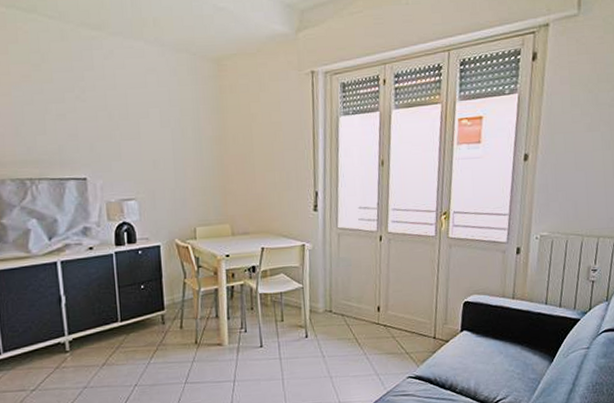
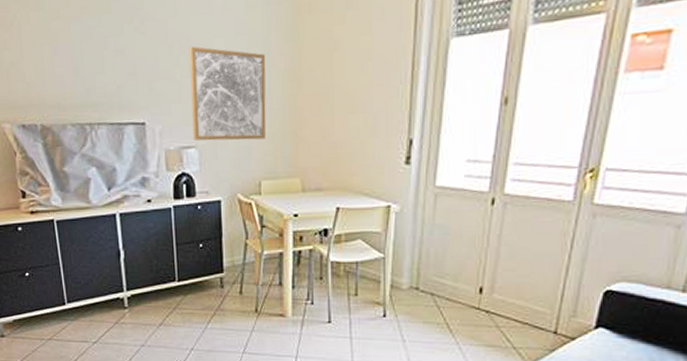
wall art: none [127,114,198,194] -> present [189,46,266,141]

